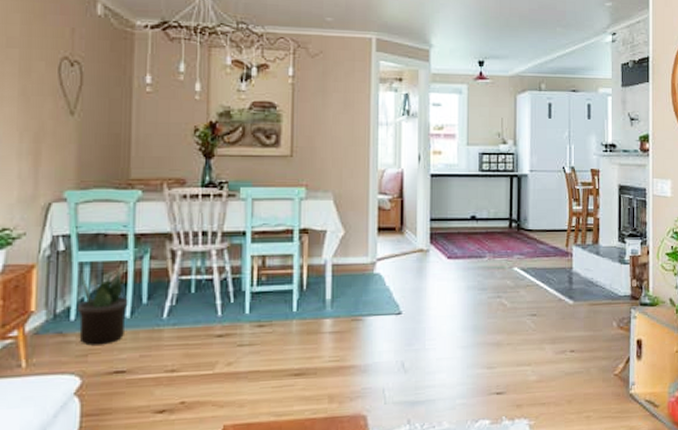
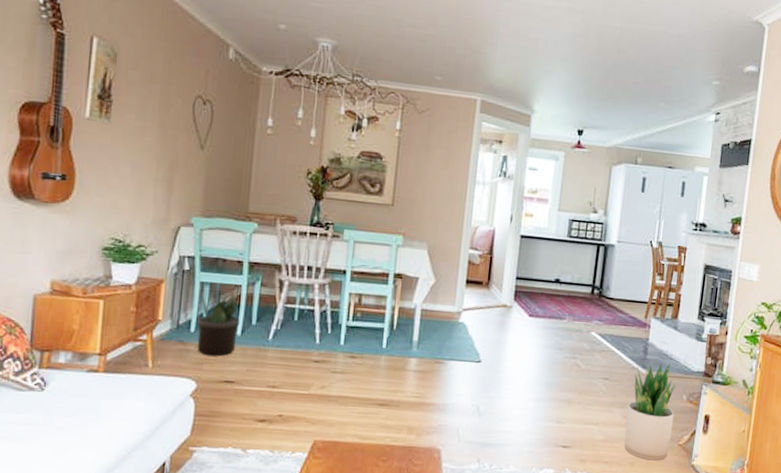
planter: none [559,290,606,396] -> present [624,363,676,461]

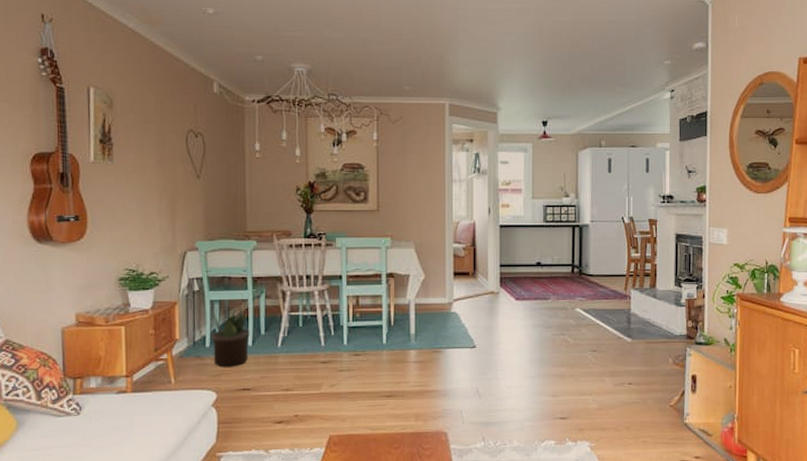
planter: present [624,363,676,461] -> none [618,330,662,423]

